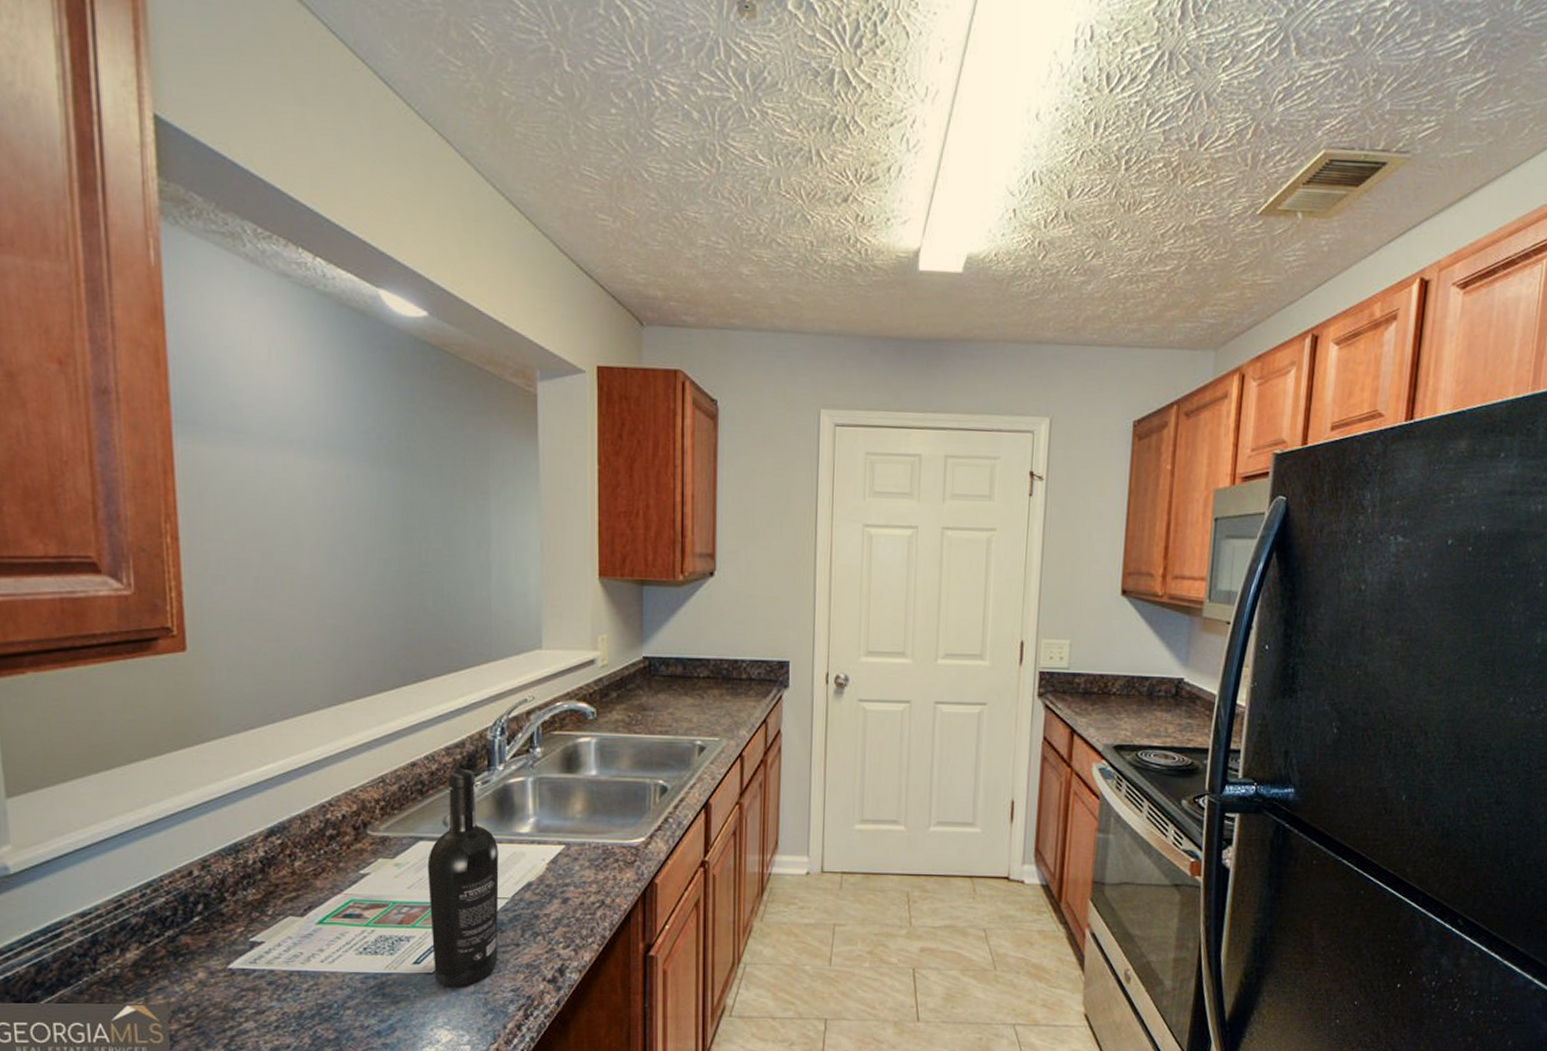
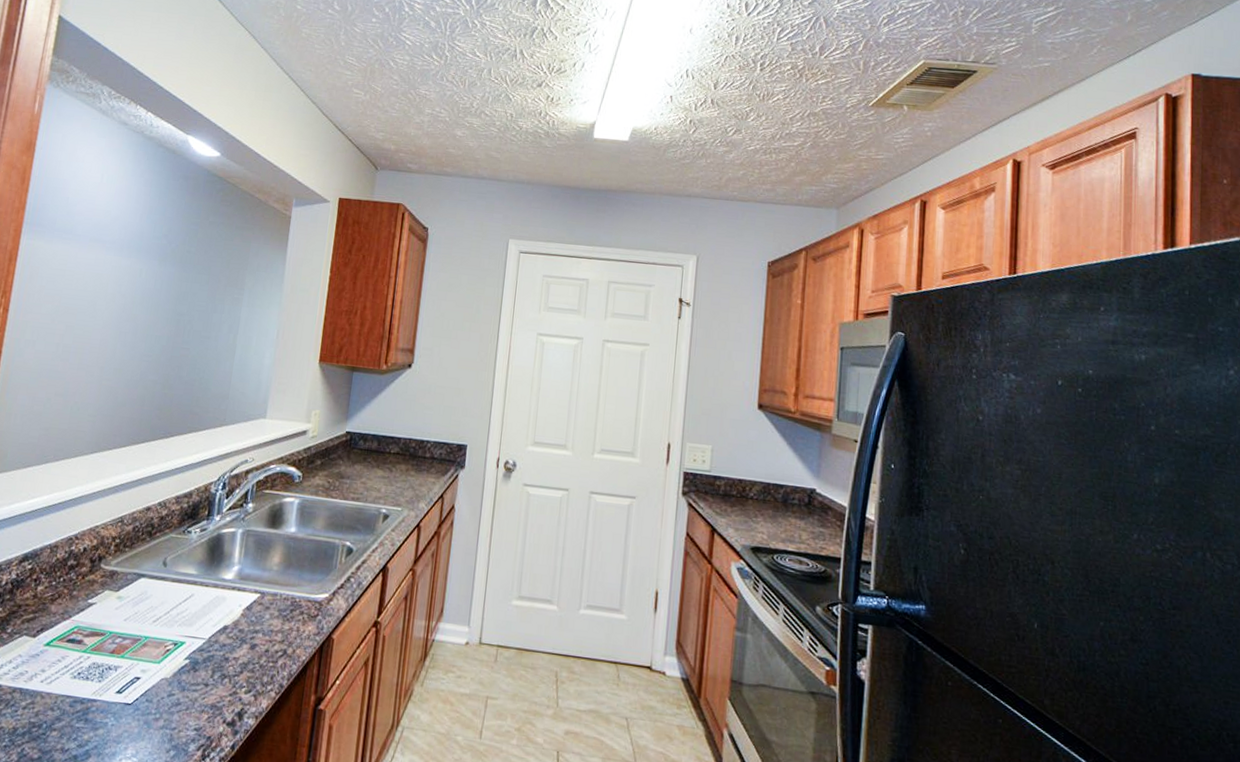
wine bottle: present [427,770,499,988] -> none [131,517,205,721]

